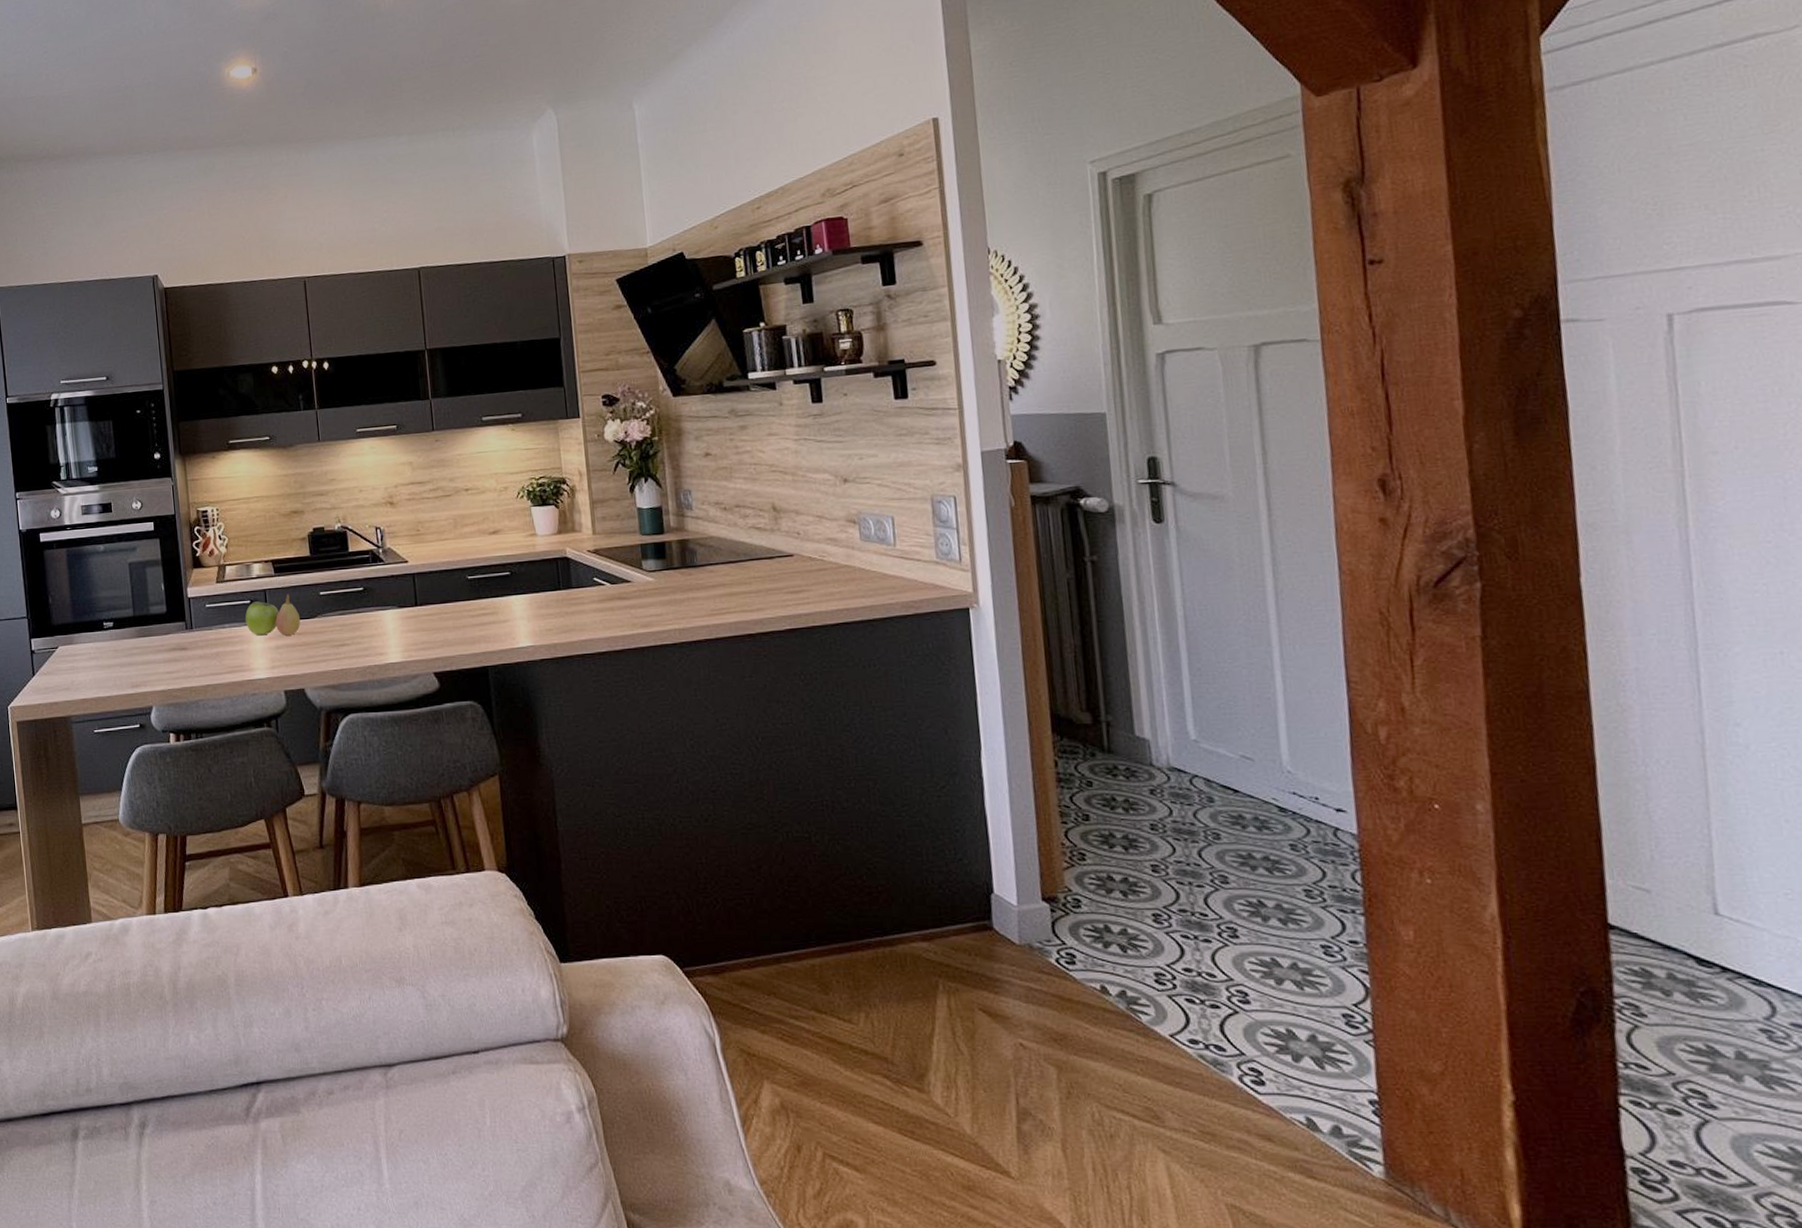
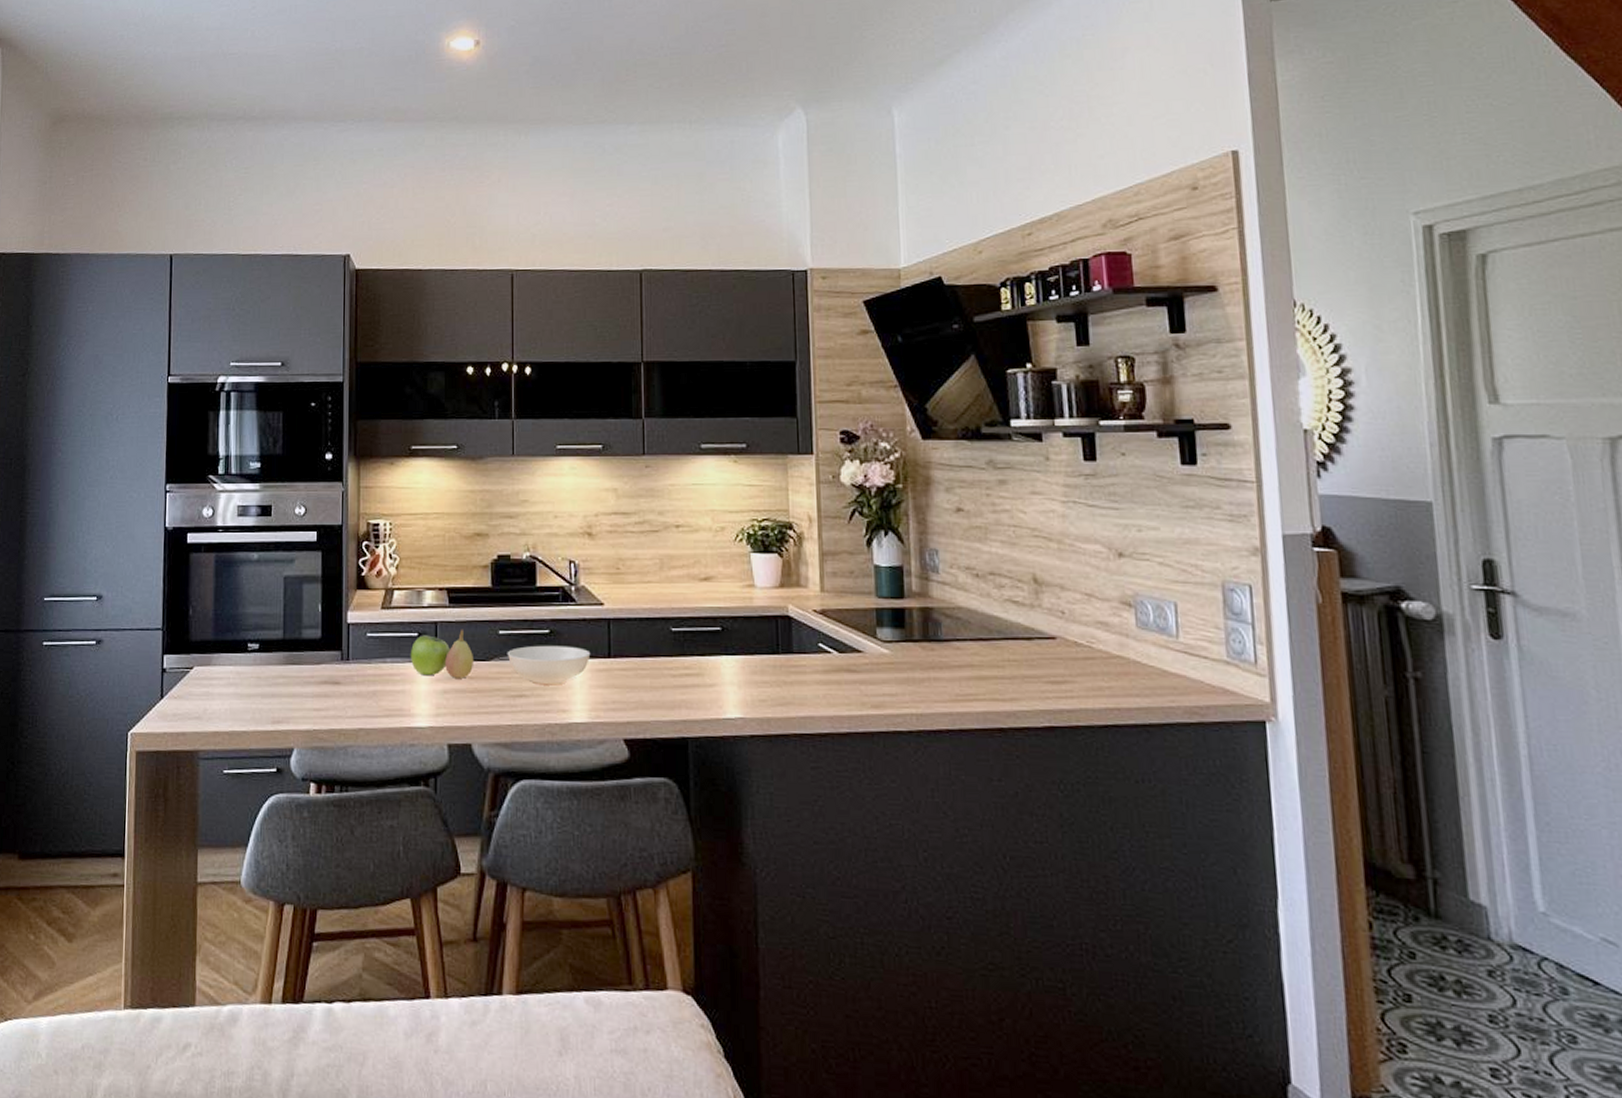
bowl: none [328,599,400,635] -> present [507,645,591,686]

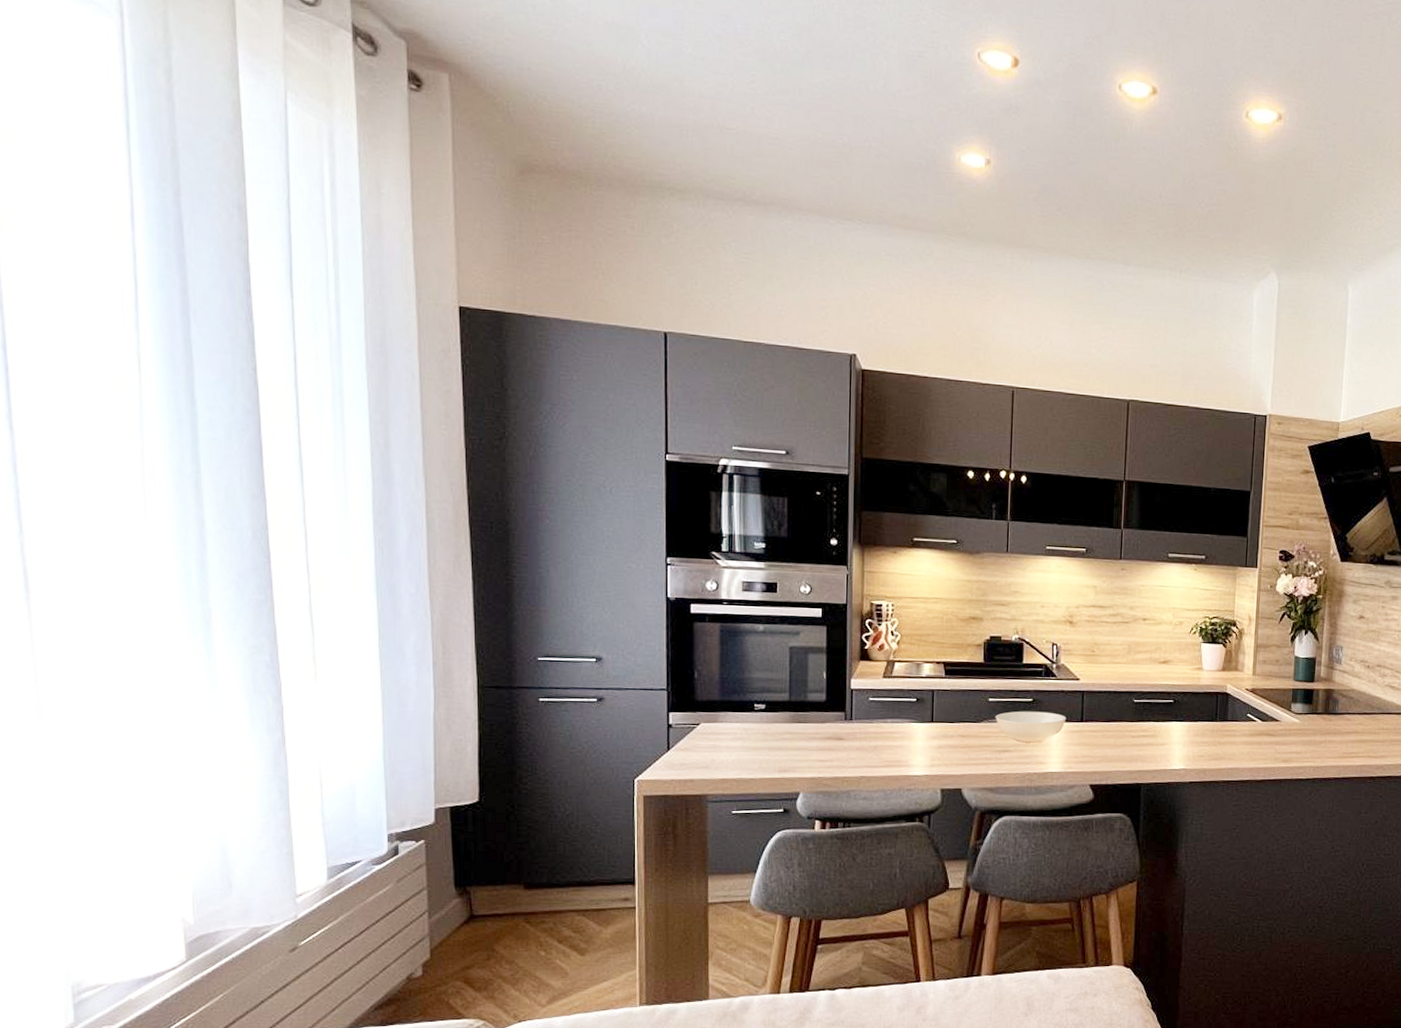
fruit: present [410,635,451,676] -> none [908,700,946,734]
fruit: present [445,629,473,678] -> none [940,696,965,737]

